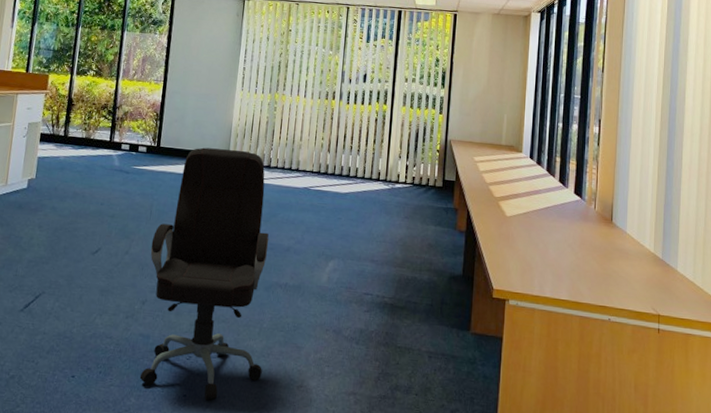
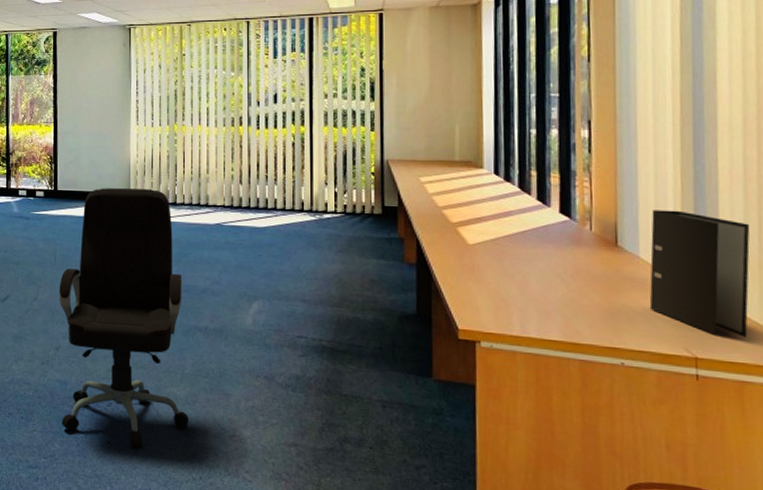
binder: none [630,194,700,299] -> present [649,210,750,337]

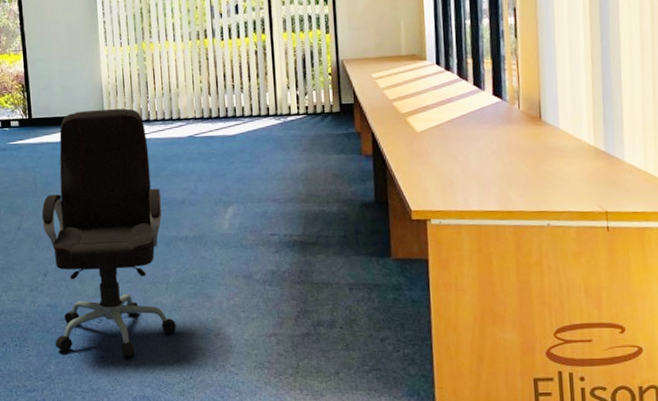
binder: present [649,210,750,337] -> none [568,83,647,190]

